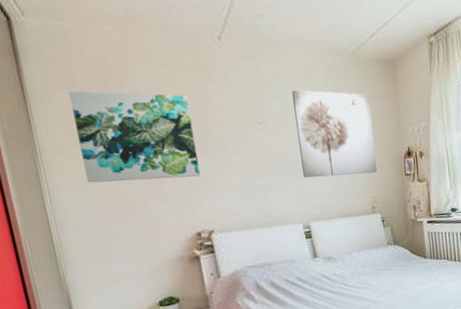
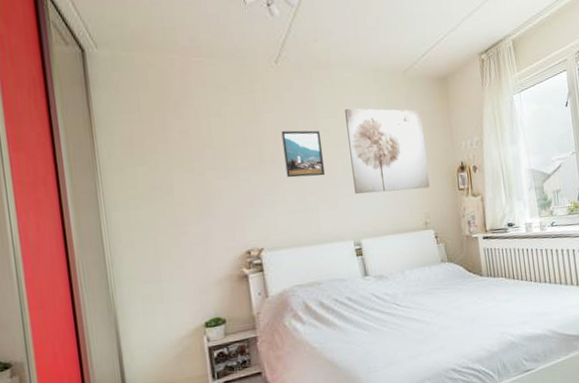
wall art: present [68,90,200,183] -> none [131,114,253,202]
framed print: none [227,111,274,161] -> present [281,130,326,178]

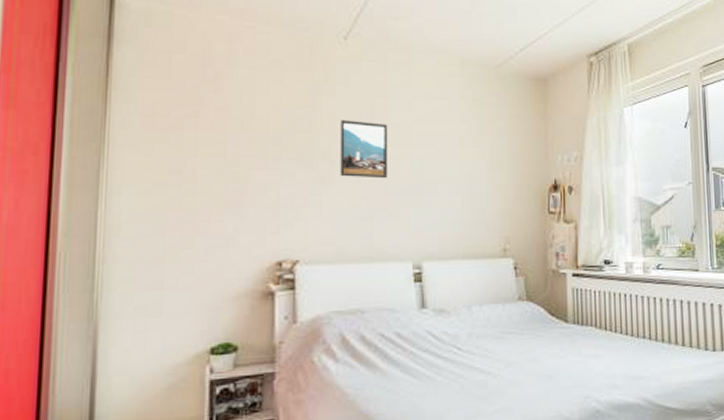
wall art: present [345,108,430,194] -> none [421,101,514,207]

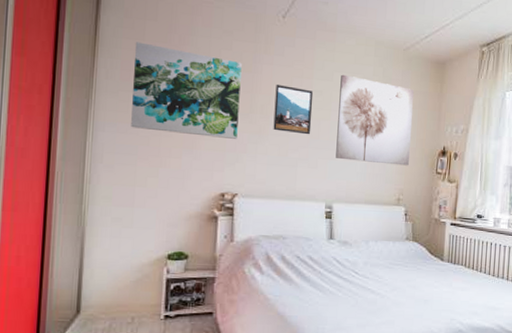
wall art: none [156,81,296,191] -> present [131,42,242,139]
wall art: none [421,101,514,207] -> present [336,74,414,166]

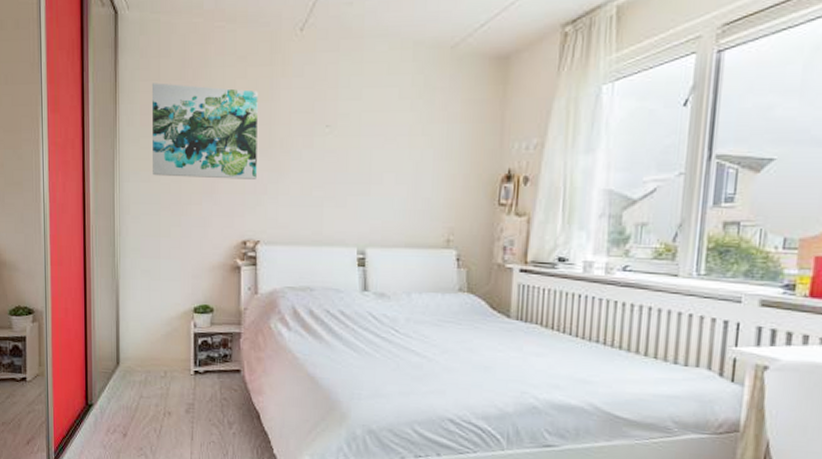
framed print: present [273,85,314,135] -> none [295,112,339,168]
wall art: present [336,74,414,166] -> none [368,89,466,198]

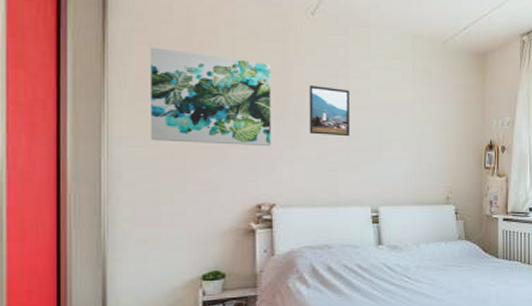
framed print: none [295,112,339,168] -> present [309,86,351,137]

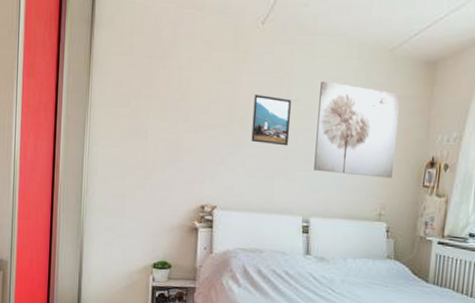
wall art: present [149,47,271,146] -> none [121,58,222,151]
wall art: none [378,71,456,163] -> present [314,81,400,179]

